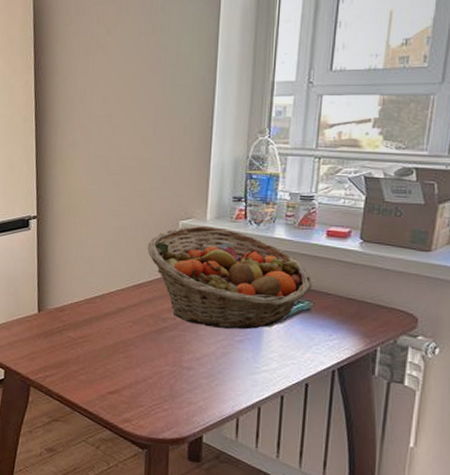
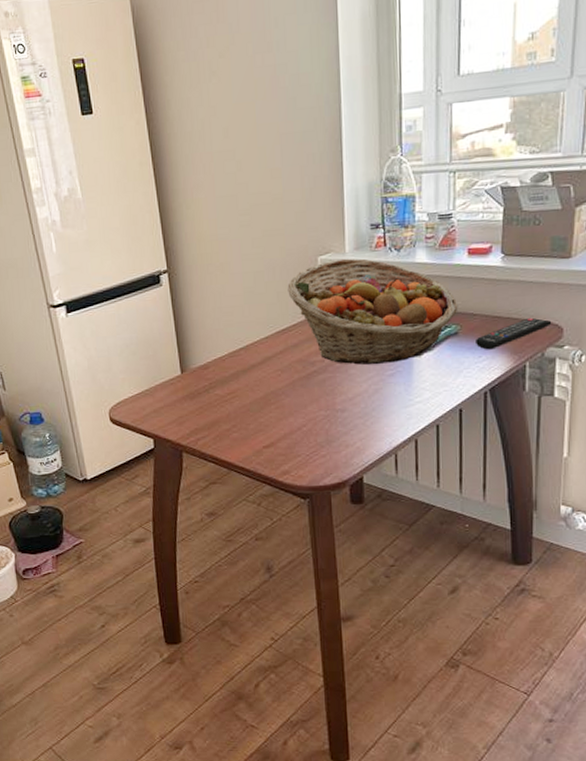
remote control: none [327,304,407,330] -> present [476,317,552,350]

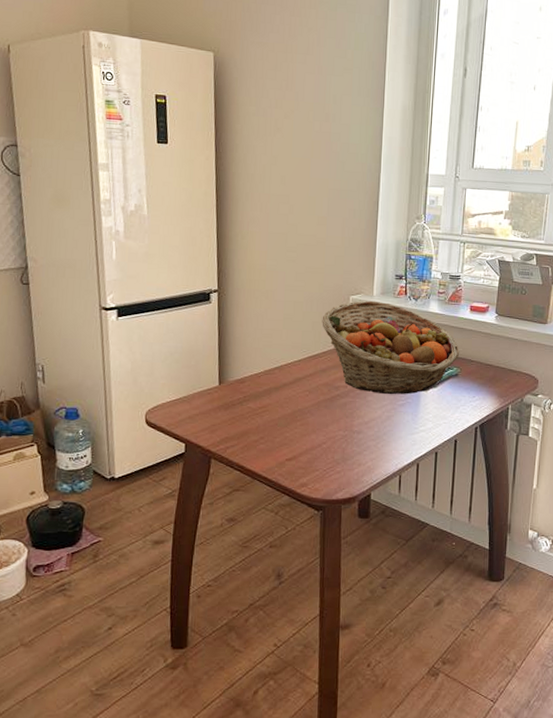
remote control: present [476,317,552,350] -> none [471,368,530,392]

